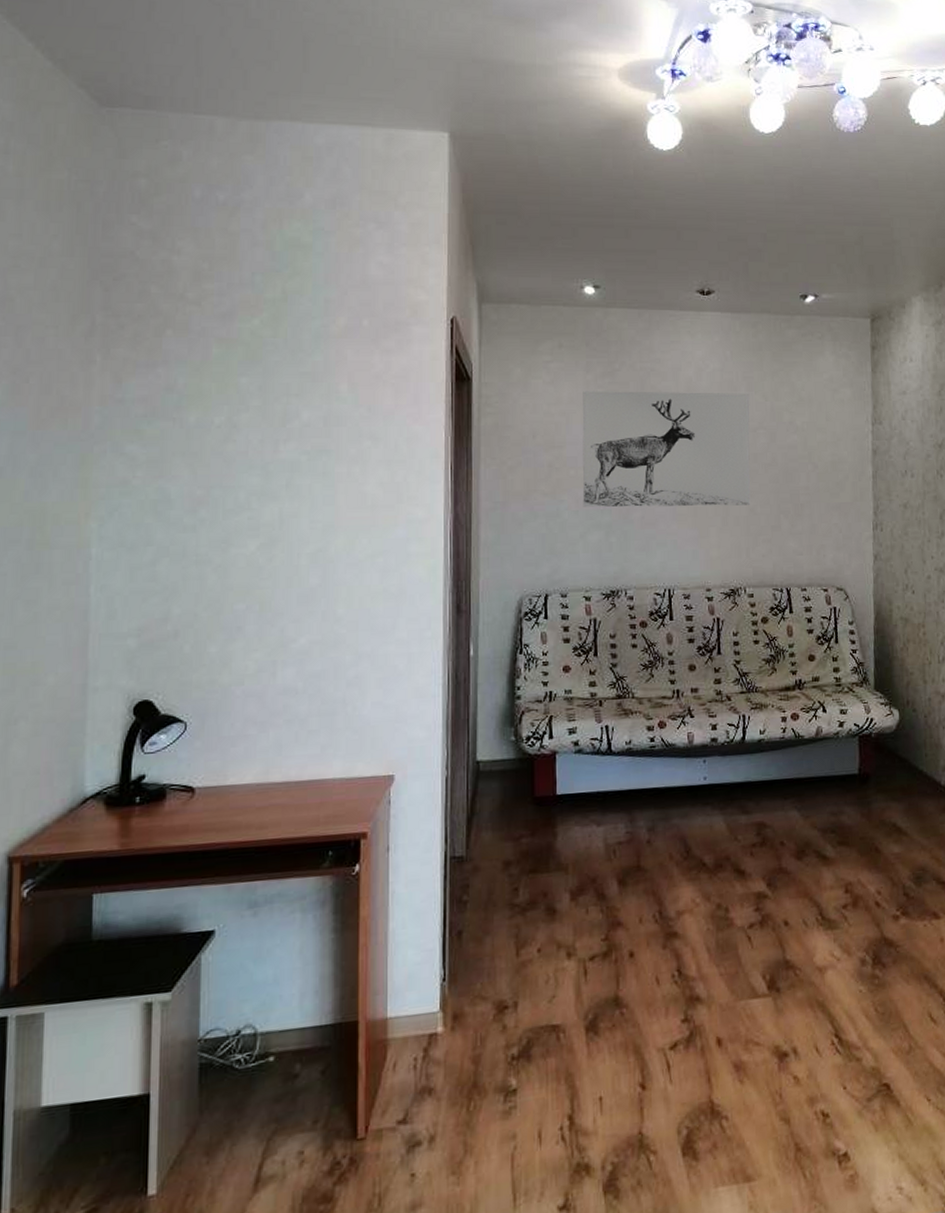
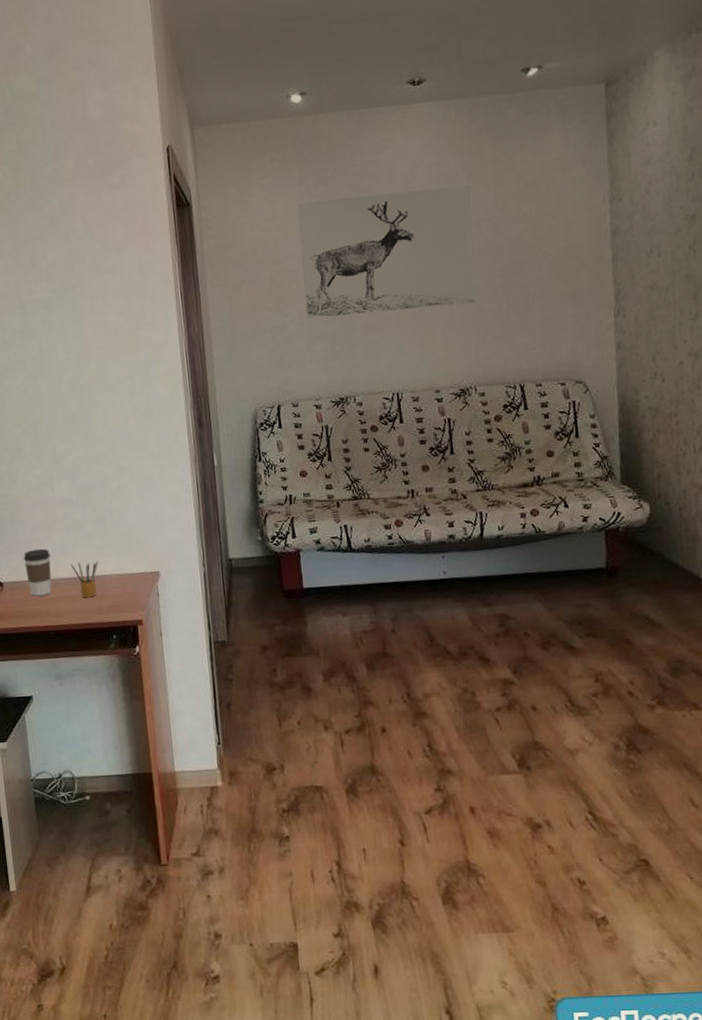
coffee cup: none [225,746,261,805] -> present [23,548,52,596]
pencil box: none [285,762,320,807] -> present [70,561,98,598]

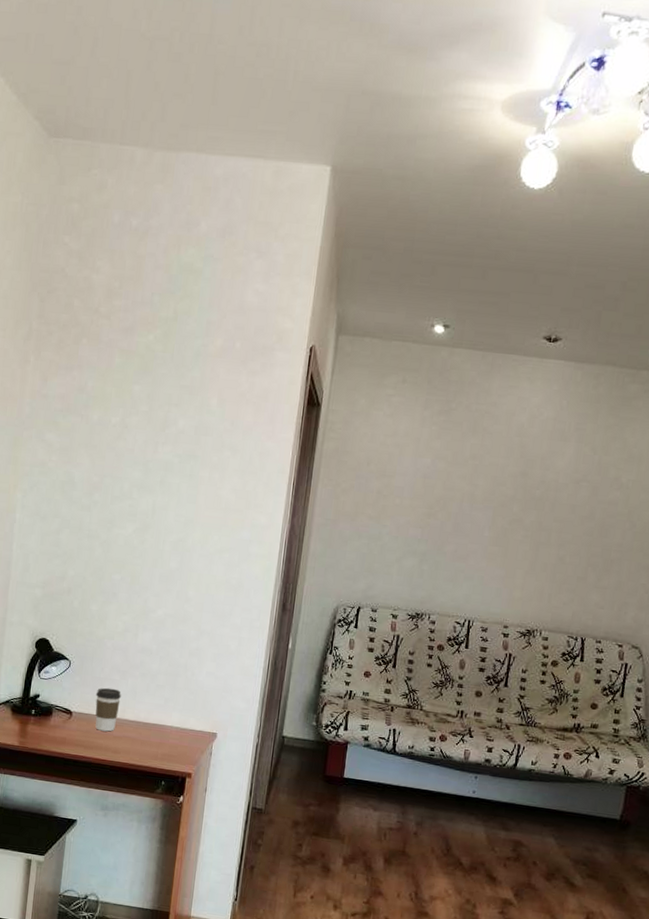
pencil box: present [70,561,98,598] -> none [137,708,163,743]
wall art: present [297,184,477,319] -> none [402,426,579,554]

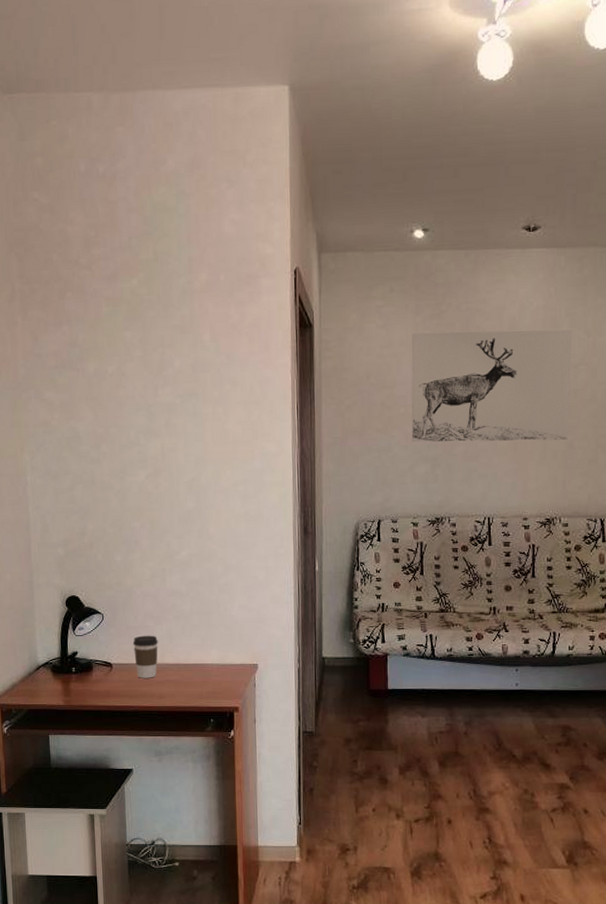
wall art: none [402,426,579,554] -> present [411,329,572,443]

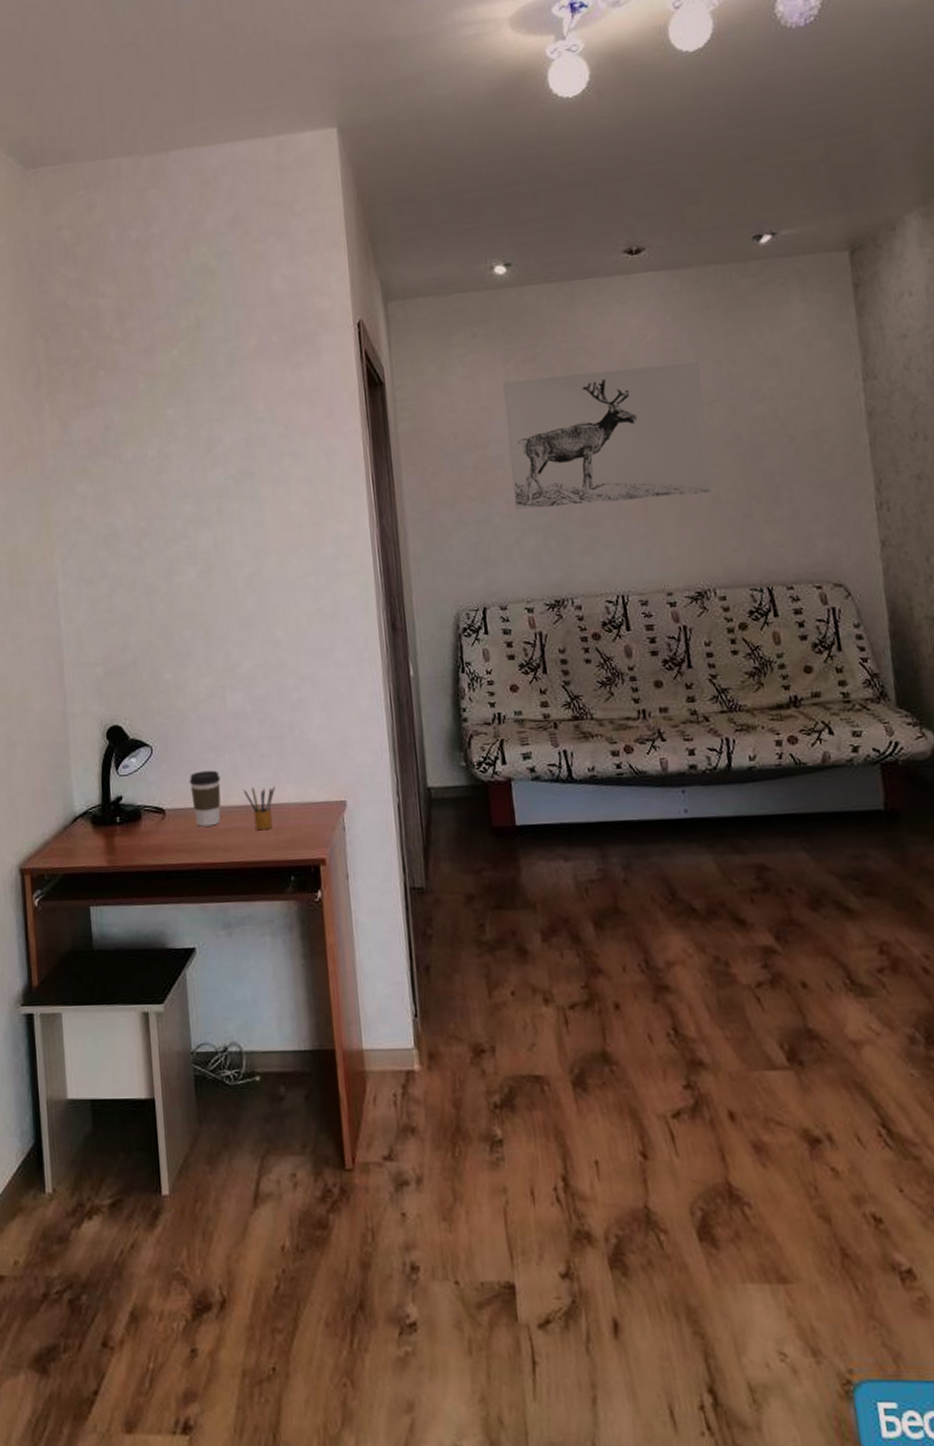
pencil box: none [176,650,202,684] -> present [243,786,275,831]

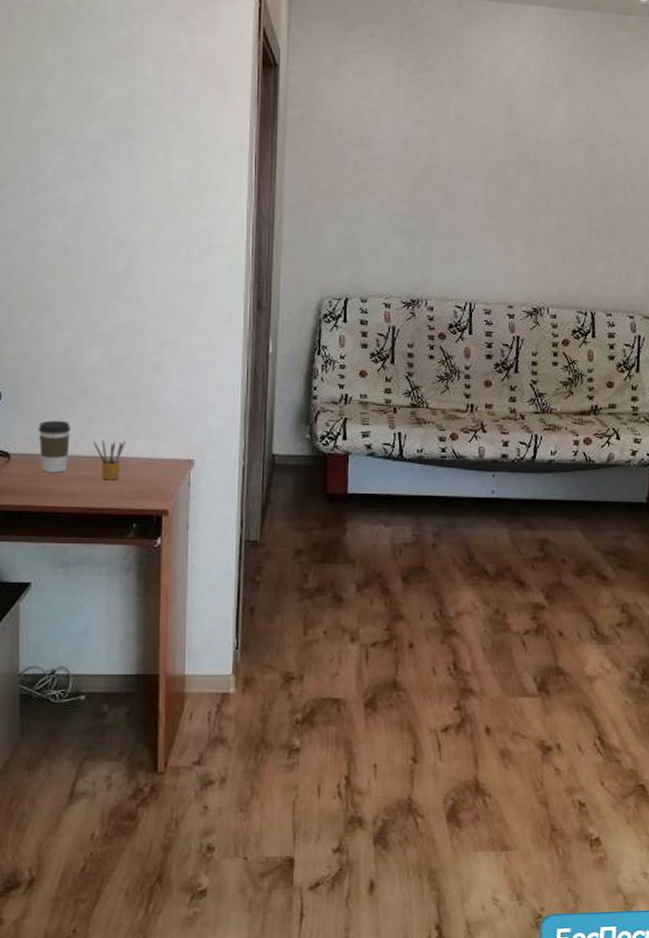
wall art: present [503,361,713,510] -> none [387,86,571,222]

